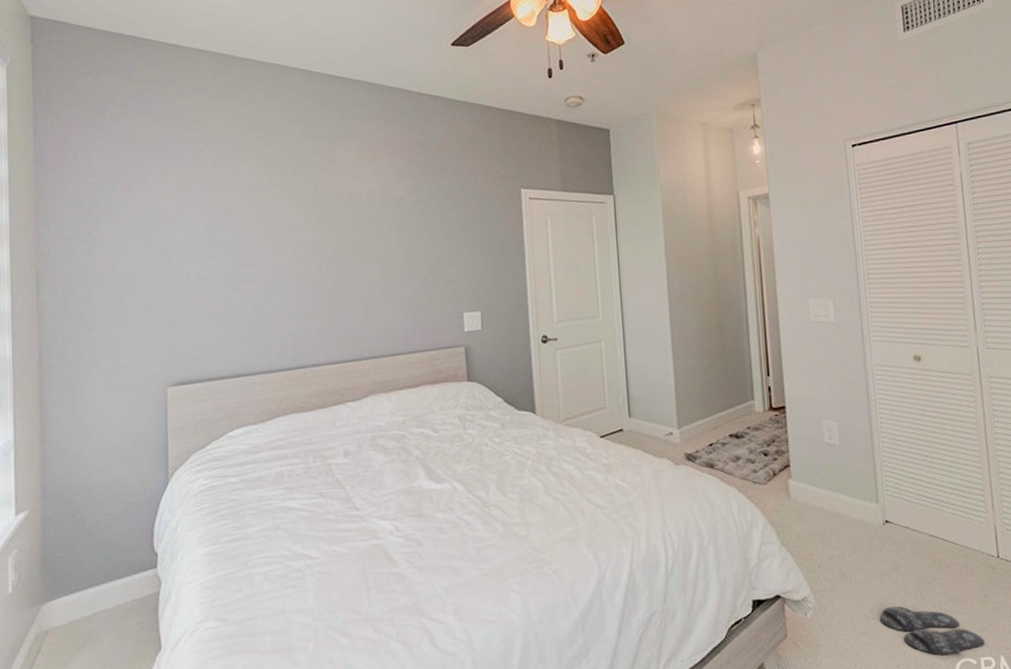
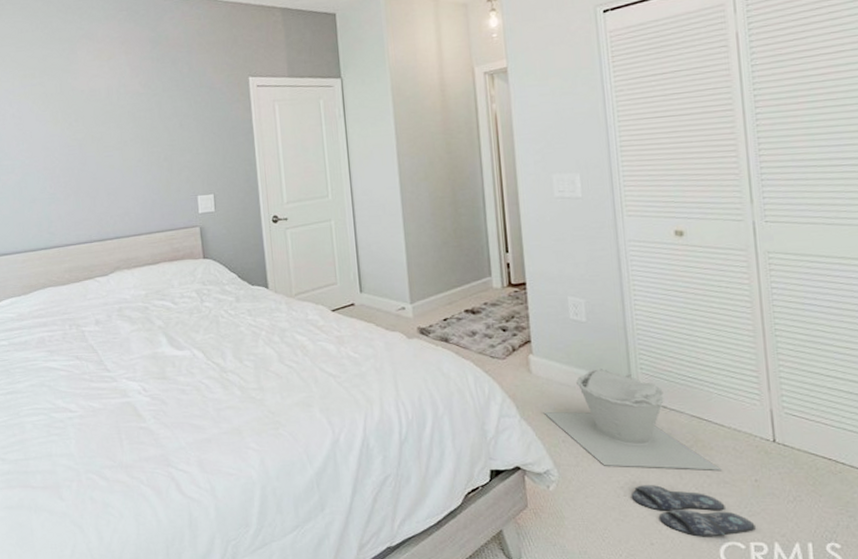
laundry basket: none [801,491,956,590] -> present [543,369,722,470]

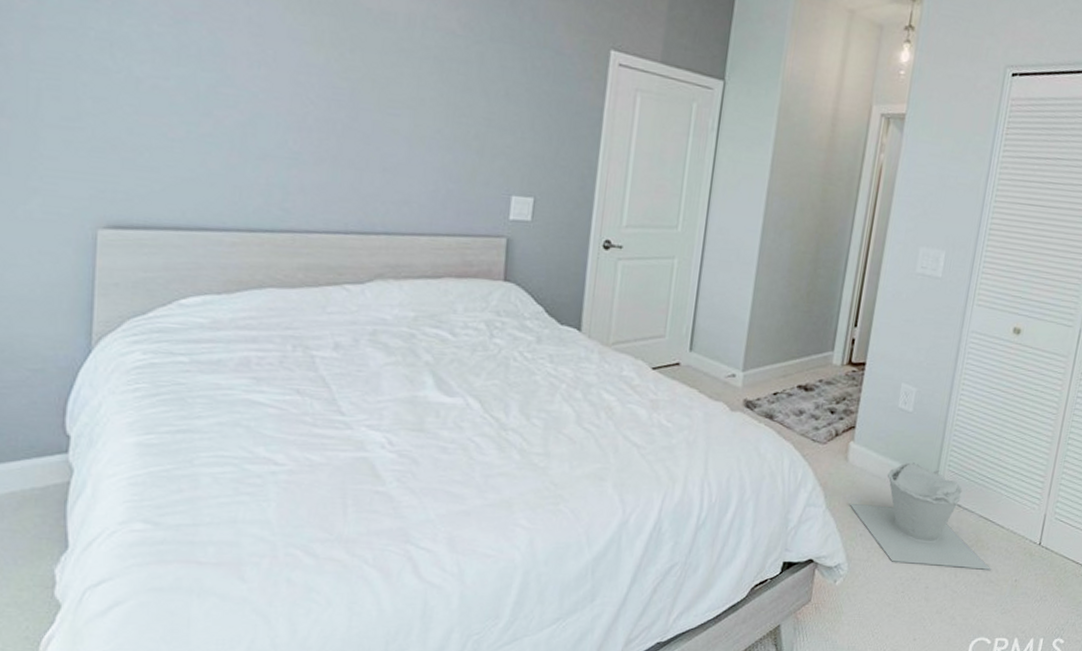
slippers: present [632,485,756,537] -> none [908,582,1004,633]

